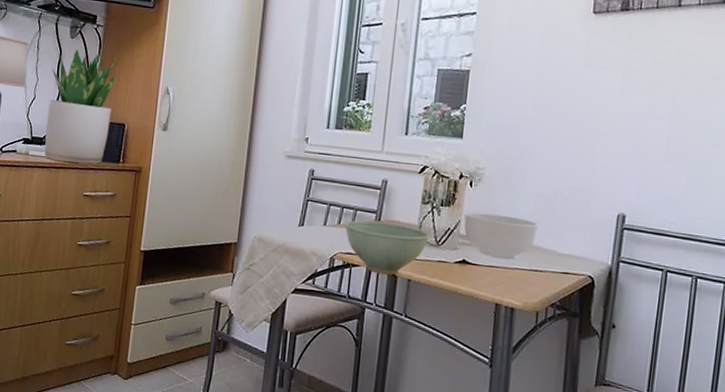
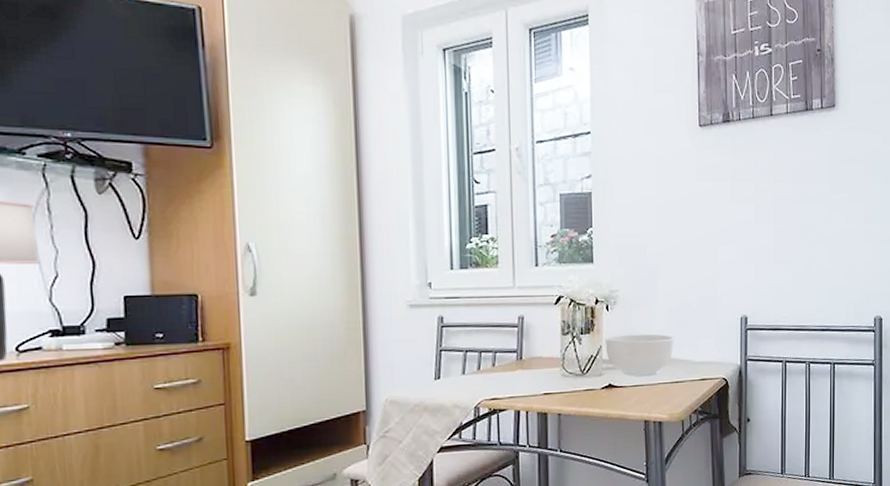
planter: present [44,49,120,165] -> none [76,204,176,353]
bowl: present [344,220,430,276] -> none [485,359,574,415]

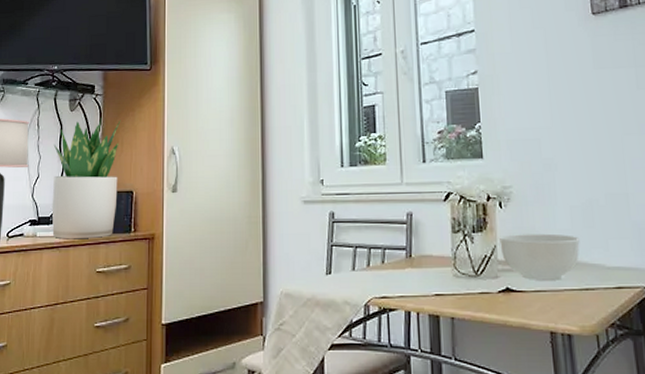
planter: none [76,204,176,353] -> present [51,118,121,240]

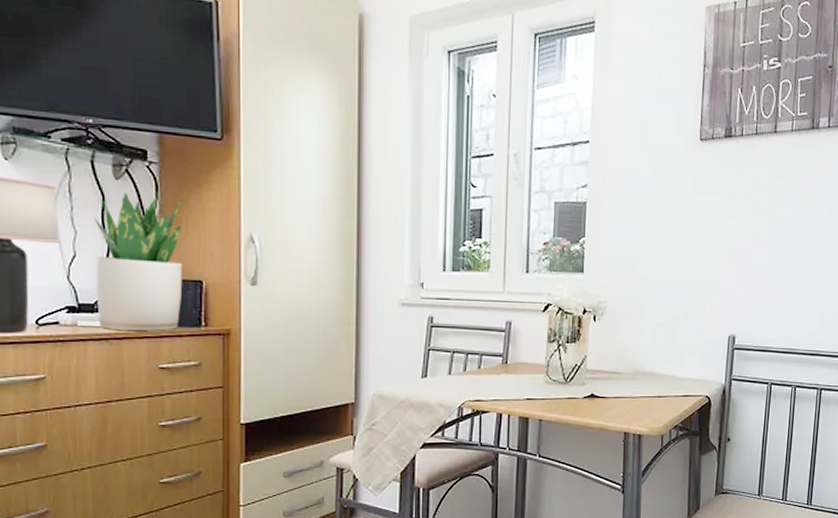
bowl: present [498,233,580,280] -> none [589,346,659,388]

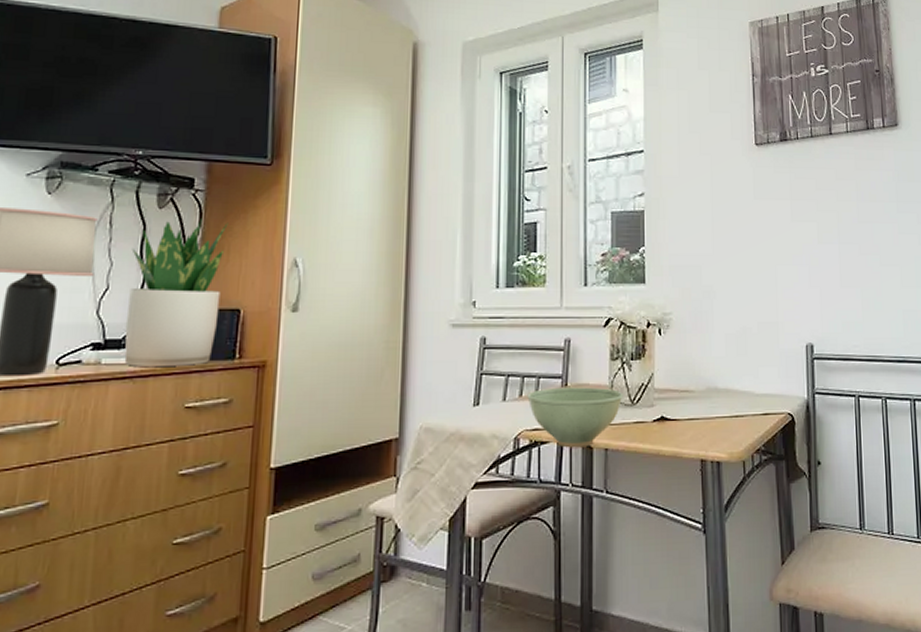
bowl: none [470,364,558,418] -> present [527,387,623,448]

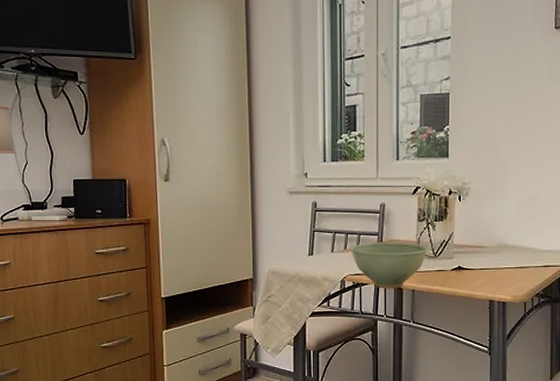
planter: present [124,219,229,368] -> none [39,106,111,224]

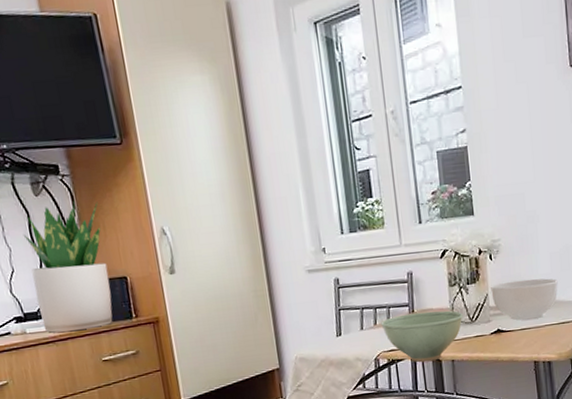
planter: none [39,106,111,224] -> present [23,201,113,333]
bowl: none [455,223,521,260] -> present [489,278,558,321]

